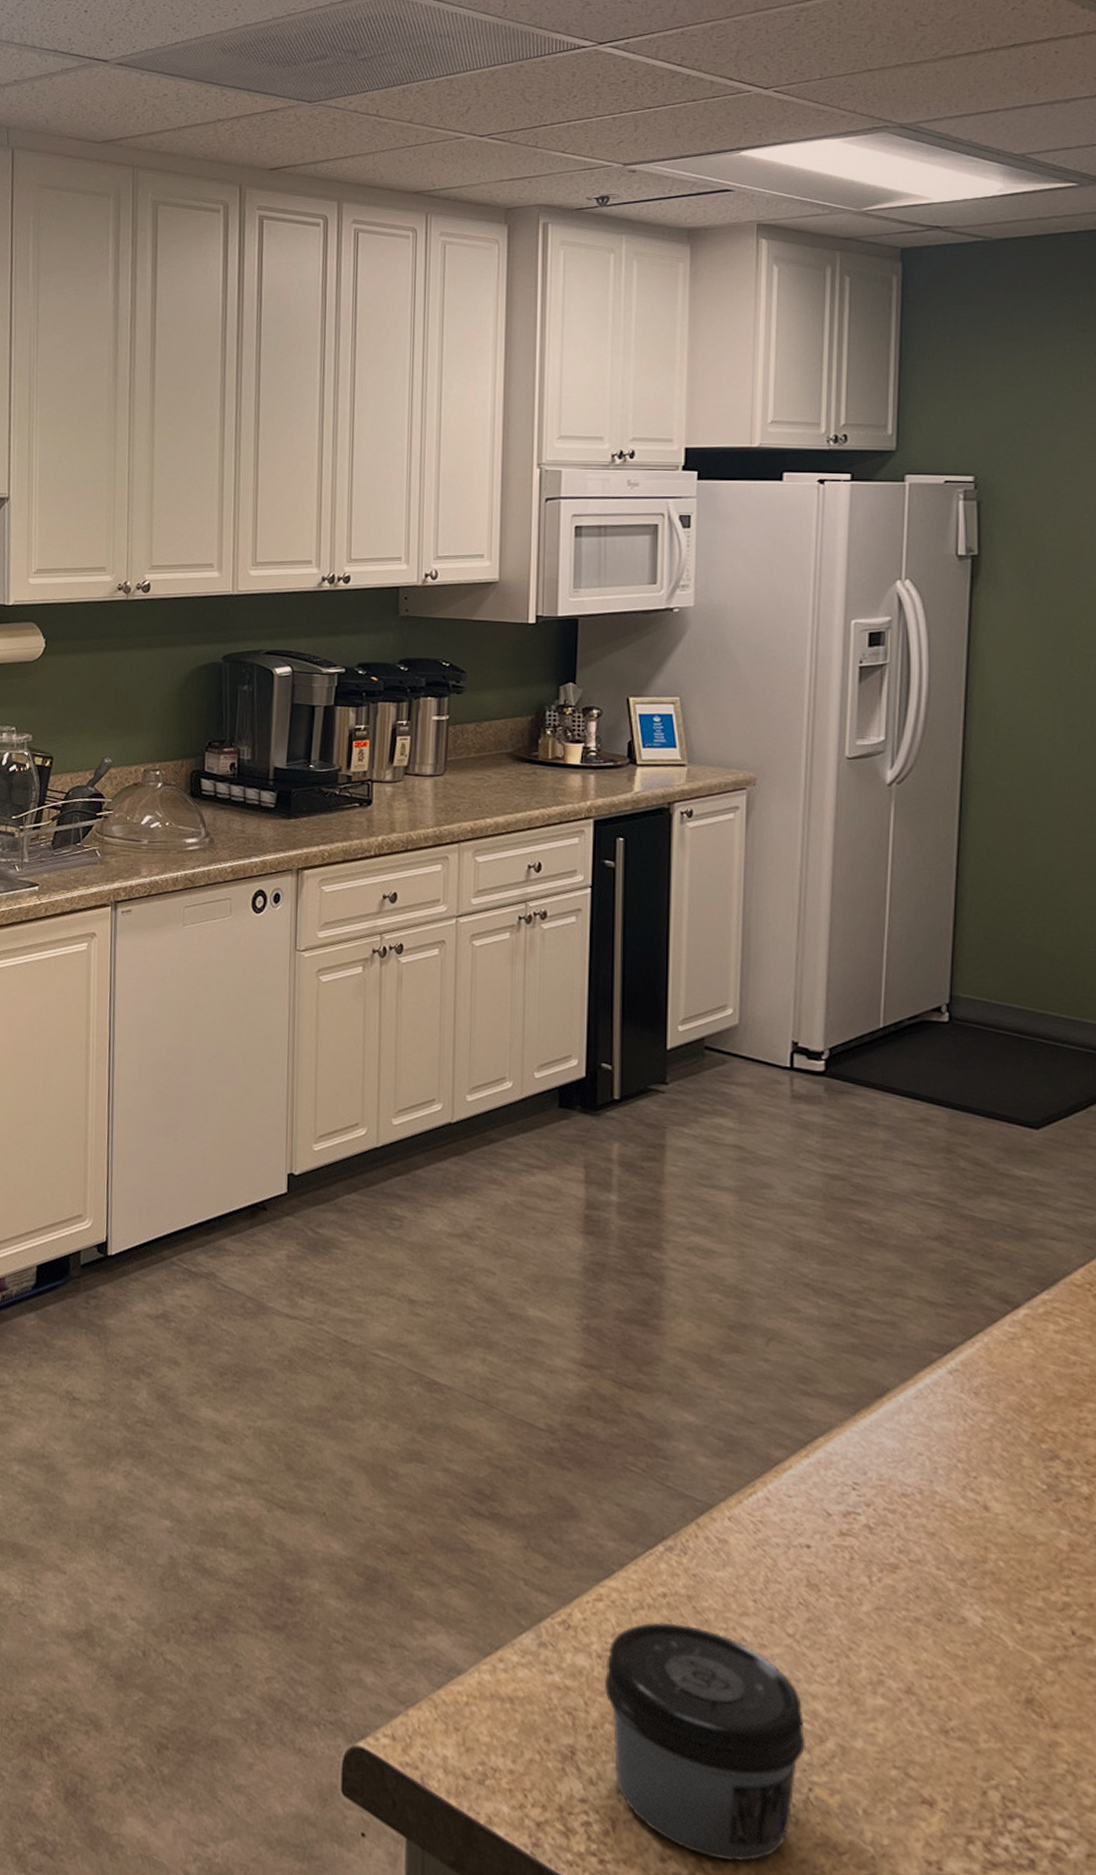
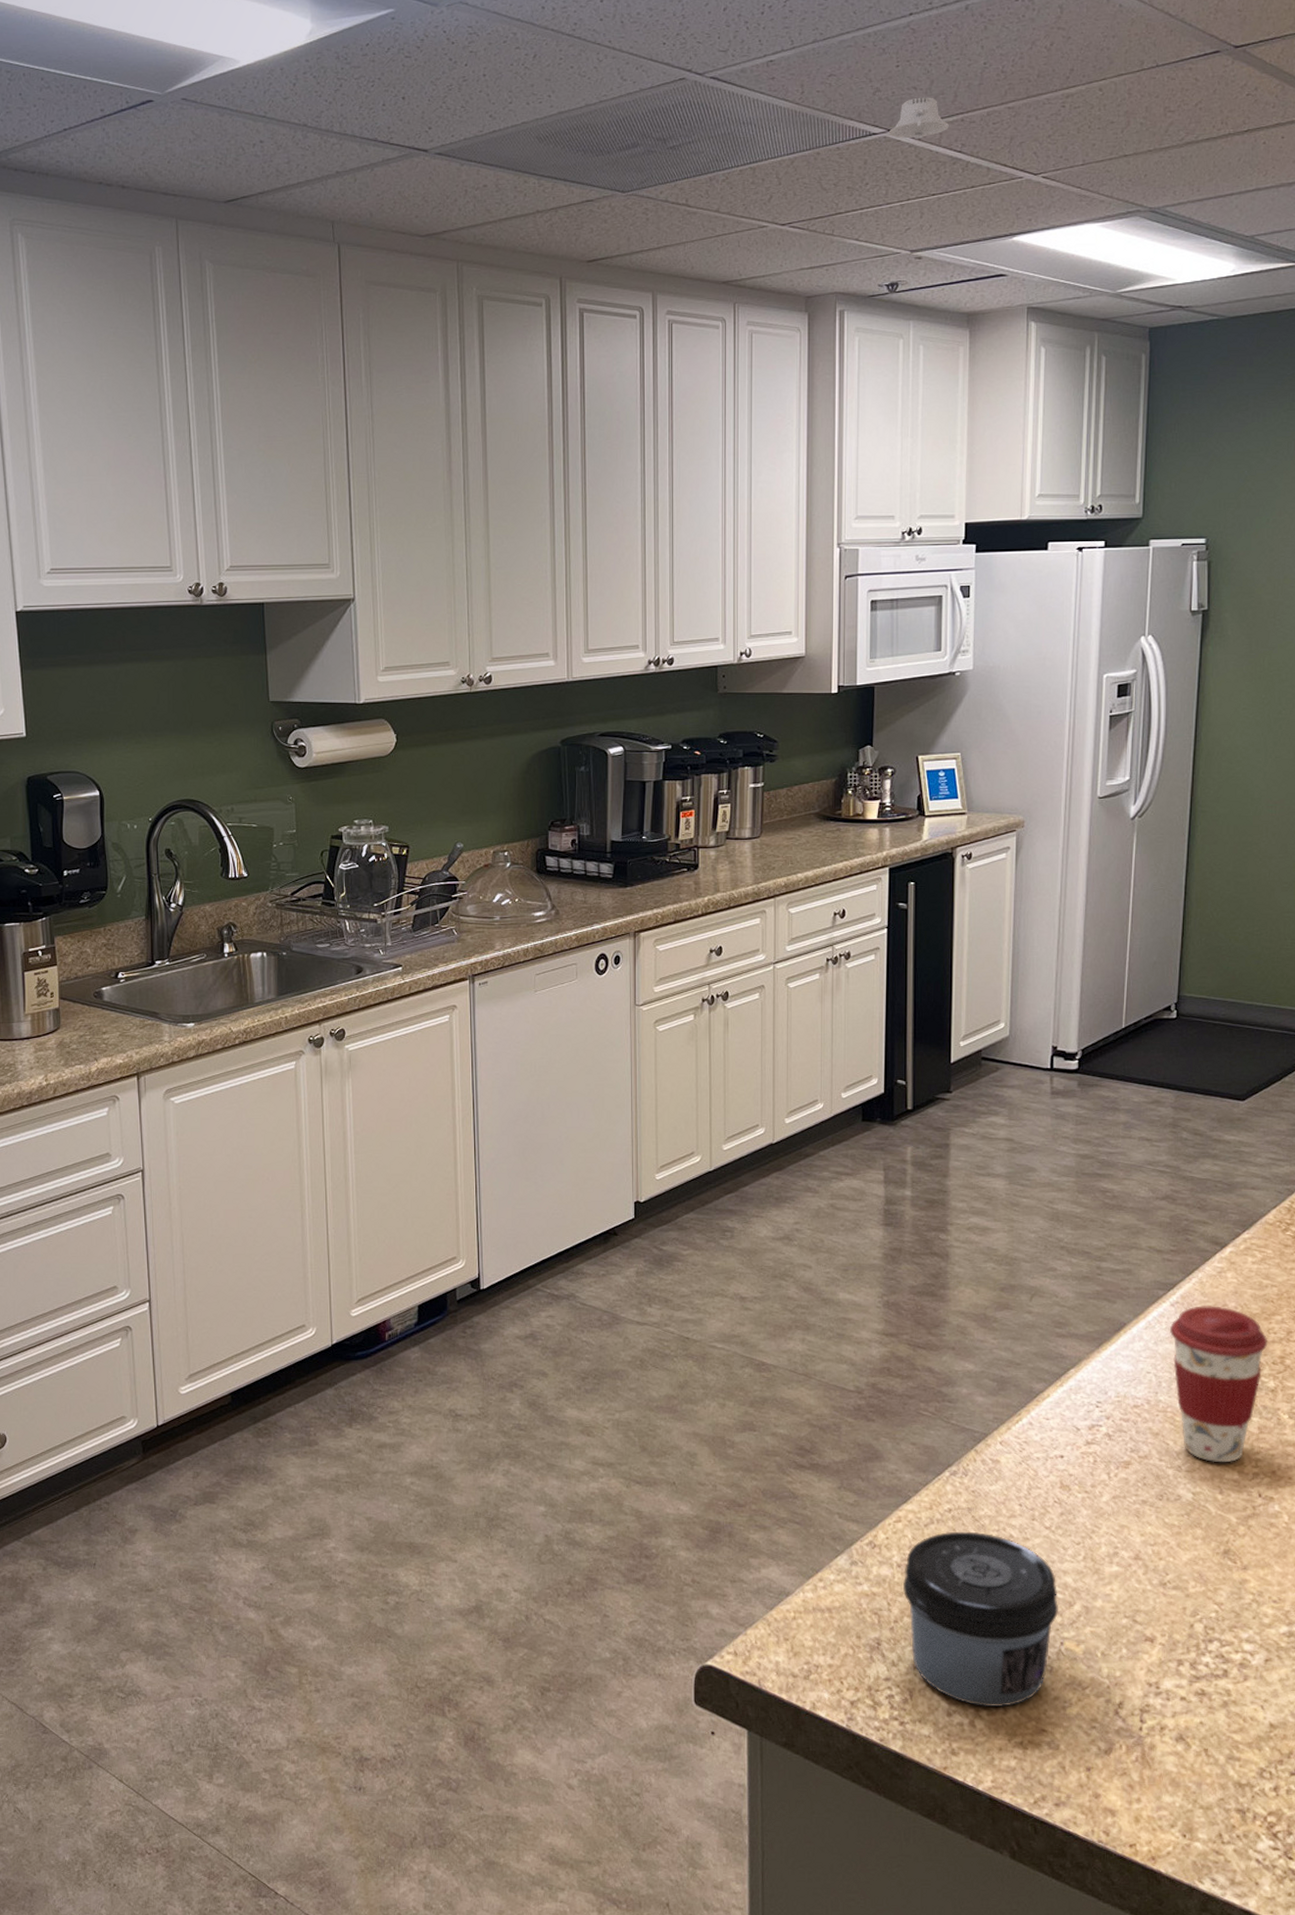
recessed light: none [599,11,668,52] -> present [888,97,950,139]
coffee cup: none [946,1378,1079,1584] -> present [1169,1306,1268,1463]

